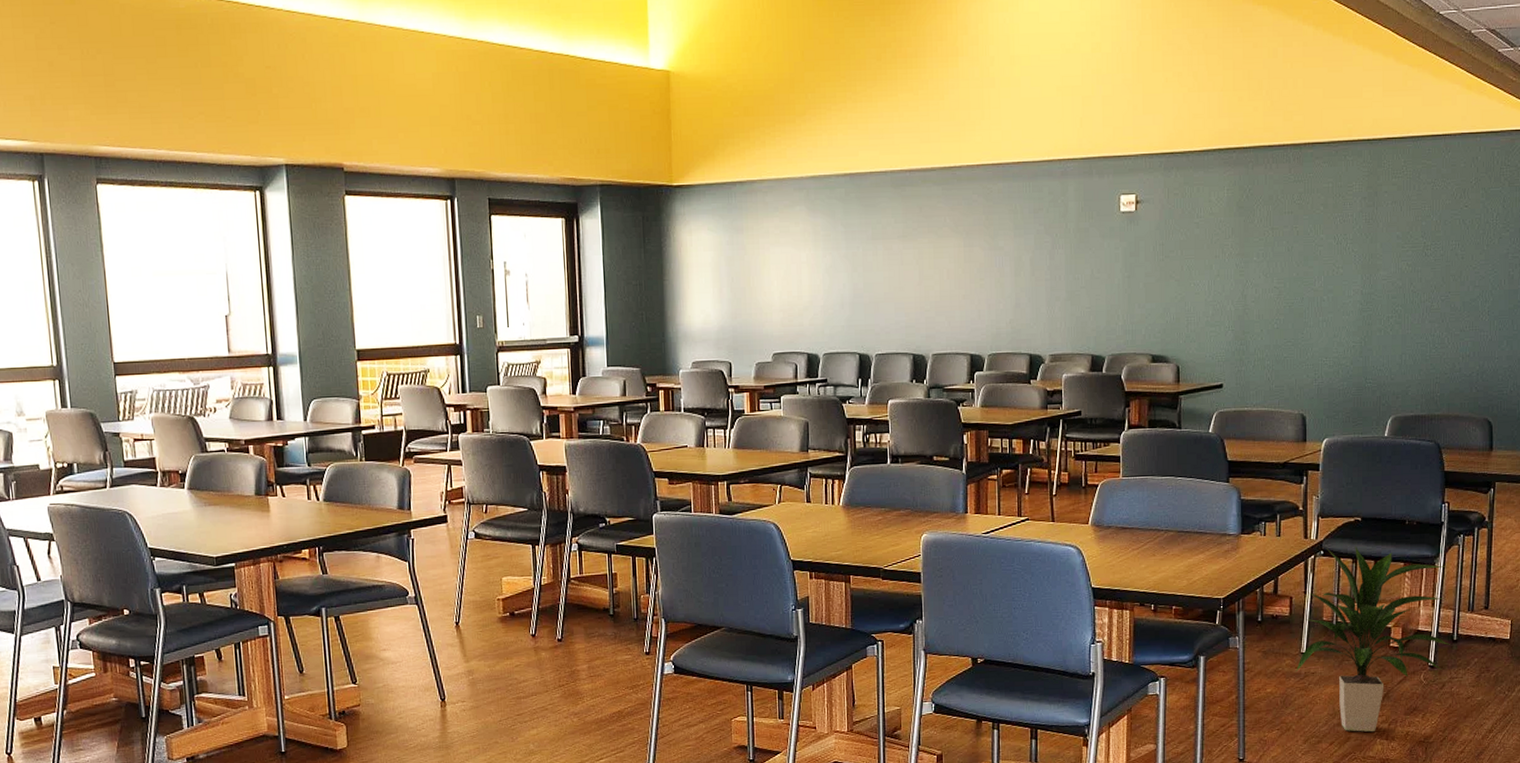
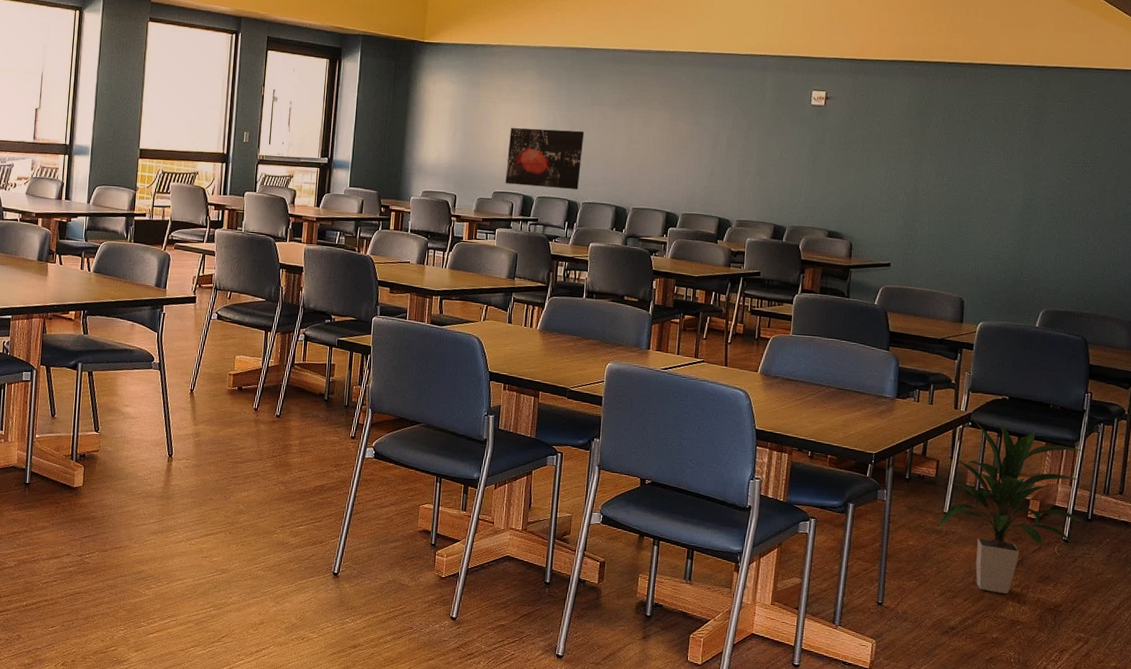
wall art: none [784,271,869,343] -> present [505,128,585,190]

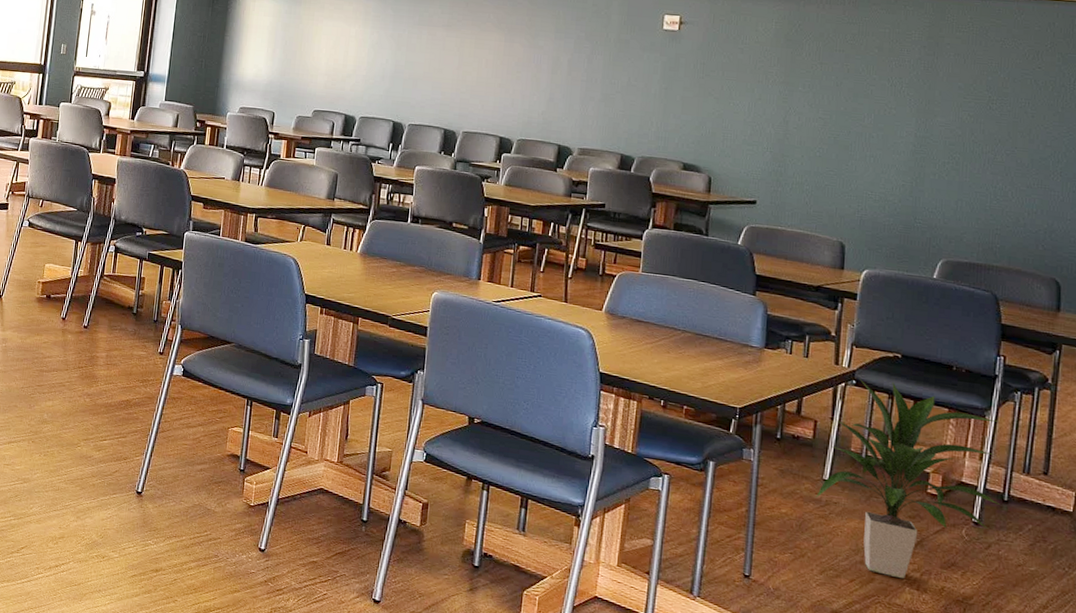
wall art: present [505,128,585,190] -> none [326,46,412,112]

